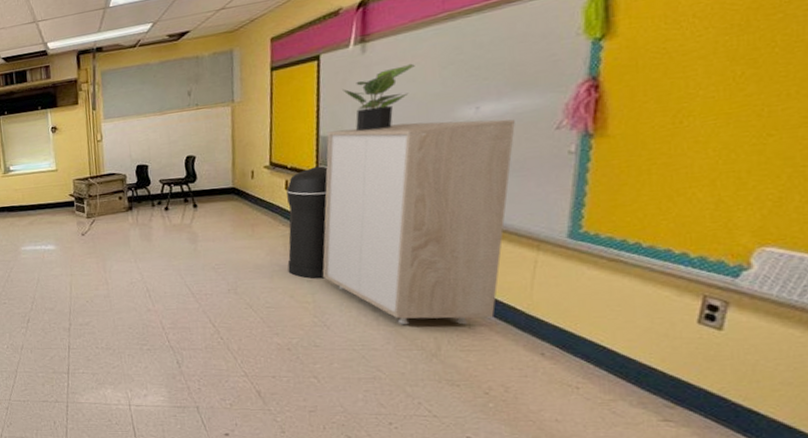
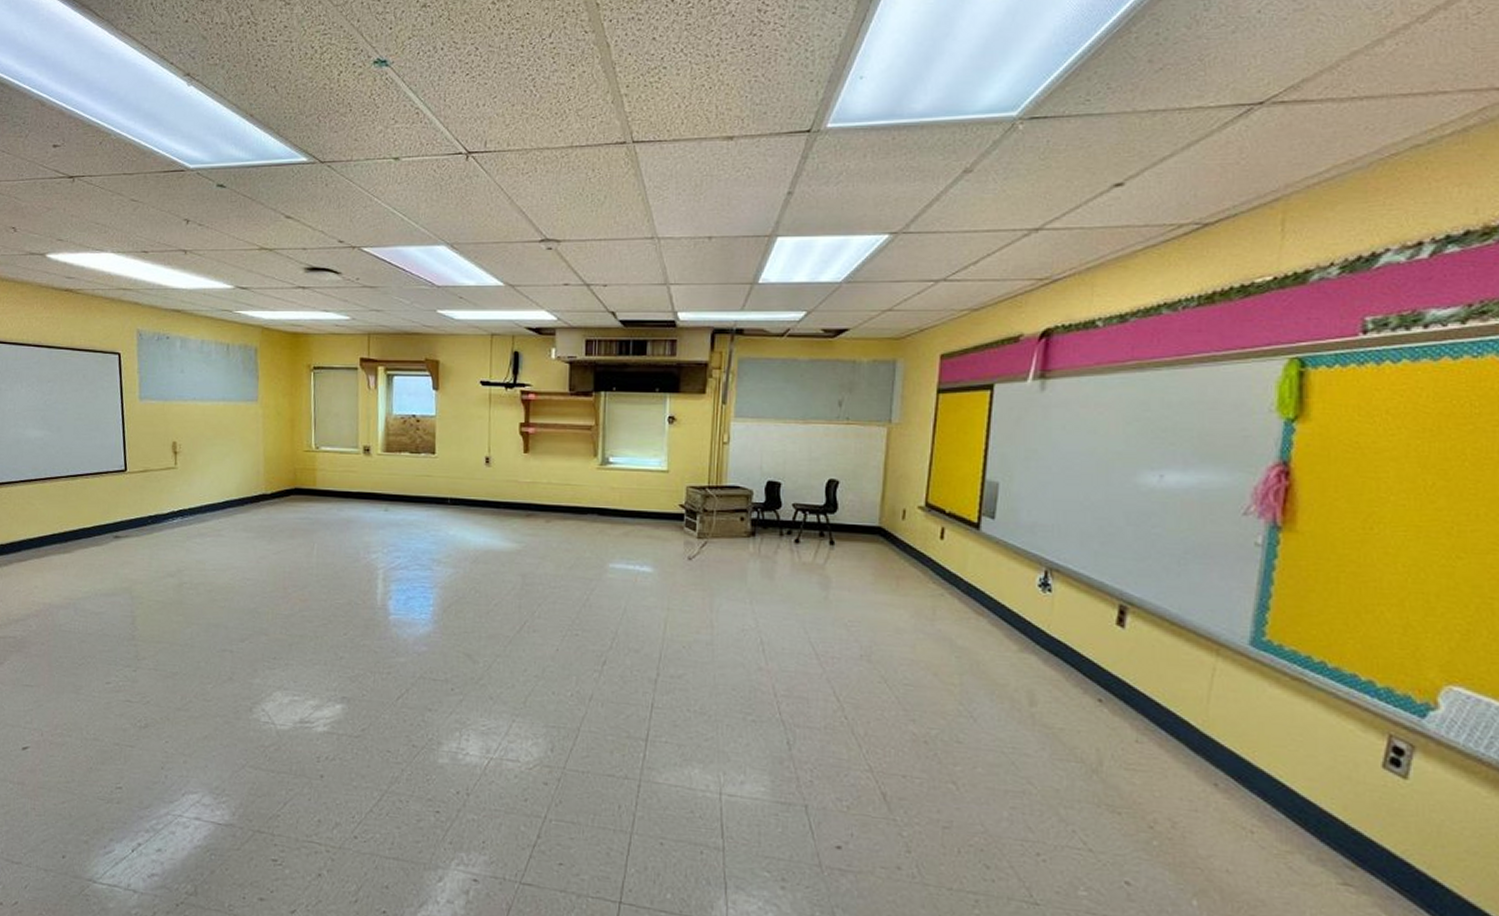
trash can: present [286,166,328,279] -> none [934,516,991,657]
storage cabinet: present [323,119,515,325] -> none [975,477,1200,737]
potted plant: present [342,63,415,132] -> none [1016,412,1097,484]

